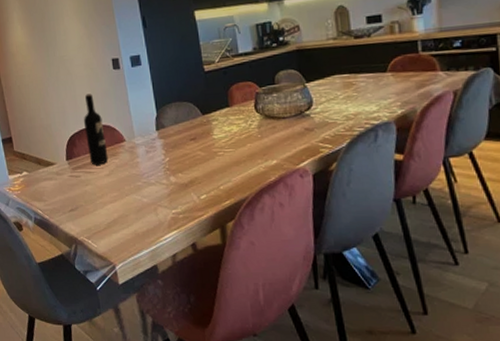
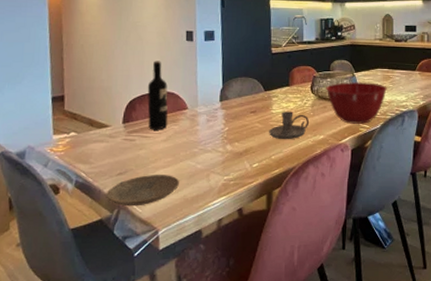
plate: none [62,210,128,242] -> present [105,175,179,207]
candle holder: none [213,135,257,168] -> present [269,112,309,140]
mixing bowl: none [272,93,350,145] -> present [326,81,387,125]

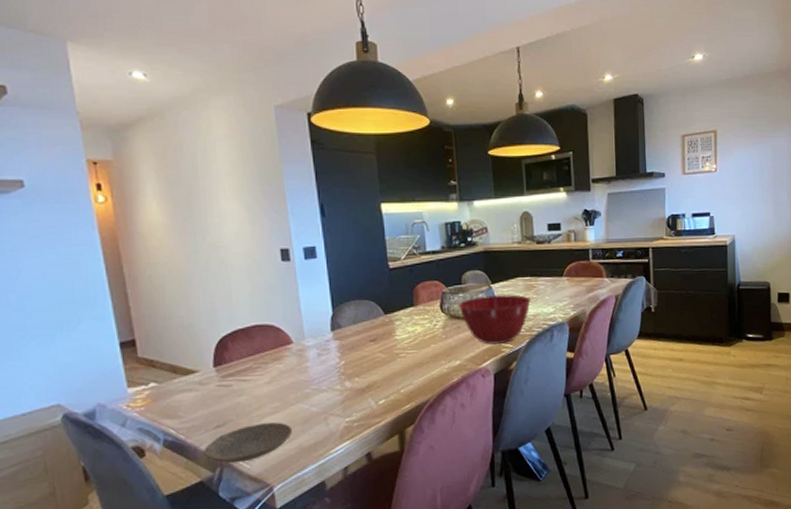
wine bottle: present [147,60,168,130] -> none [239,288,271,372]
candle holder: present [269,112,309,140] -> none [394,336,441,370]

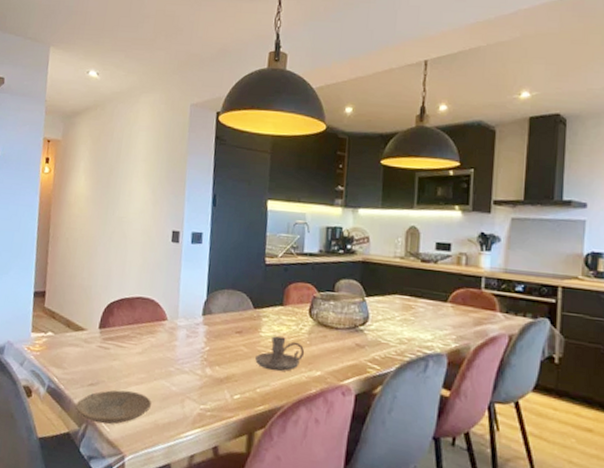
candle holder: none [394,336,441,370] -> present [255,336,304,372]
mixing bowl: present [458,294,531,345] -> none [327,307,407,364]

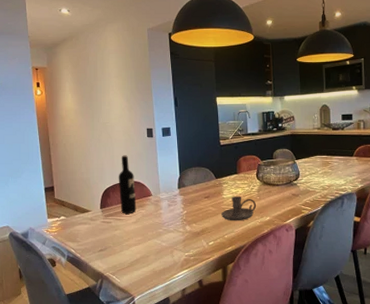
plate: present [75,390,151,425] -> none [91,251,148,277]
wine bottle: none [124,261,148,341] -> present [118,155,137,214]

